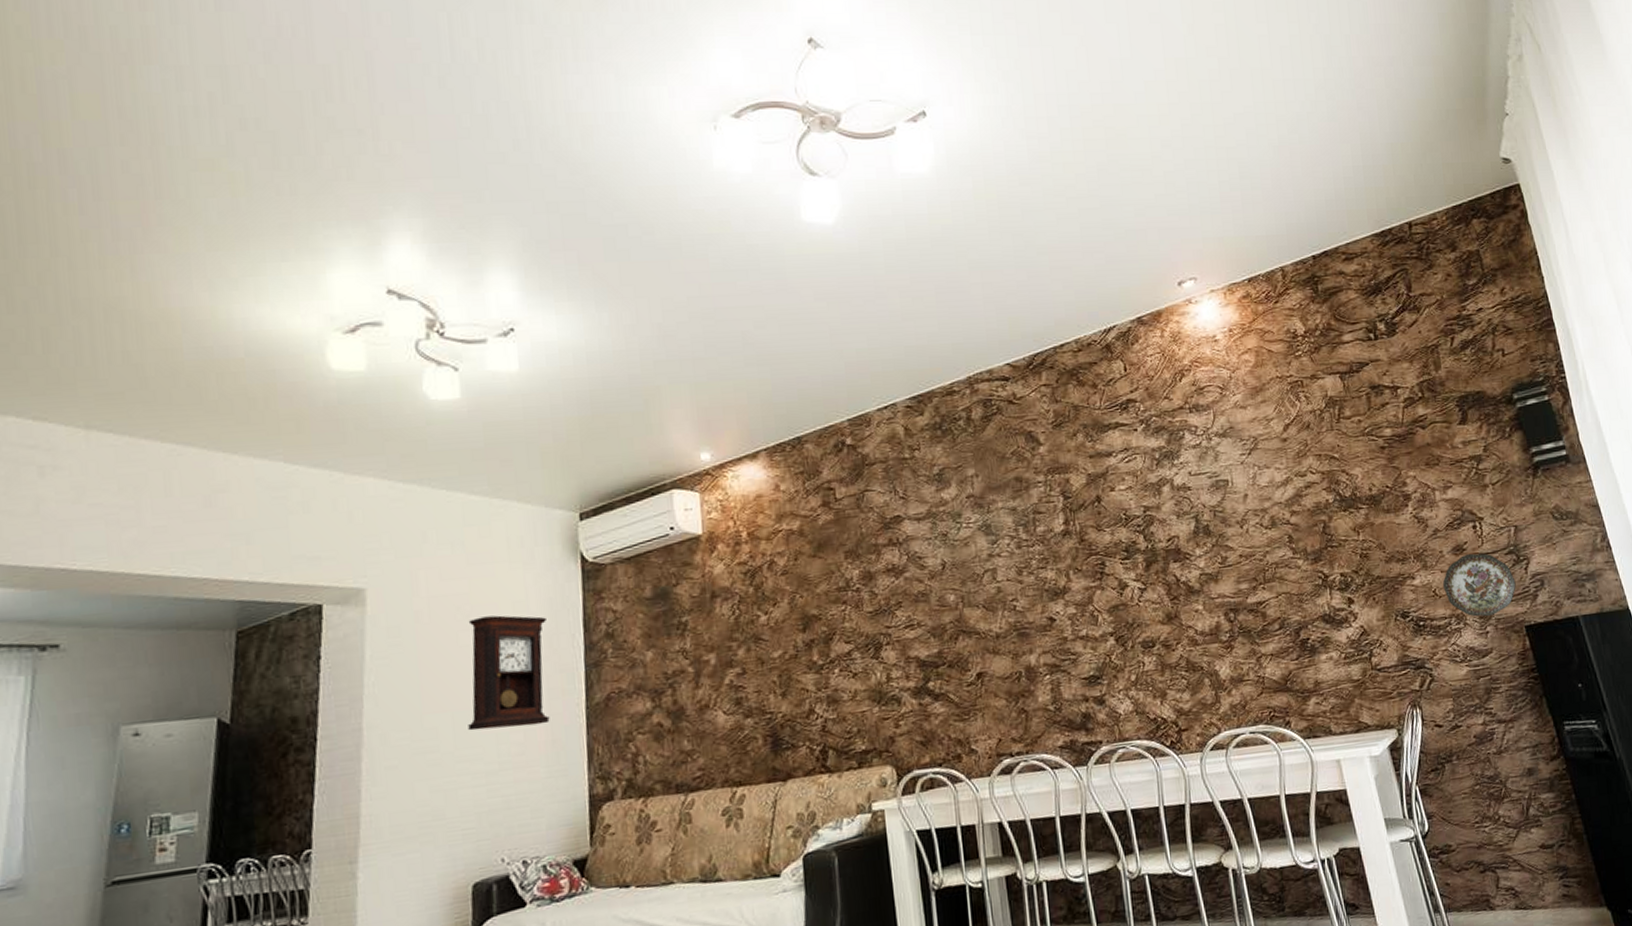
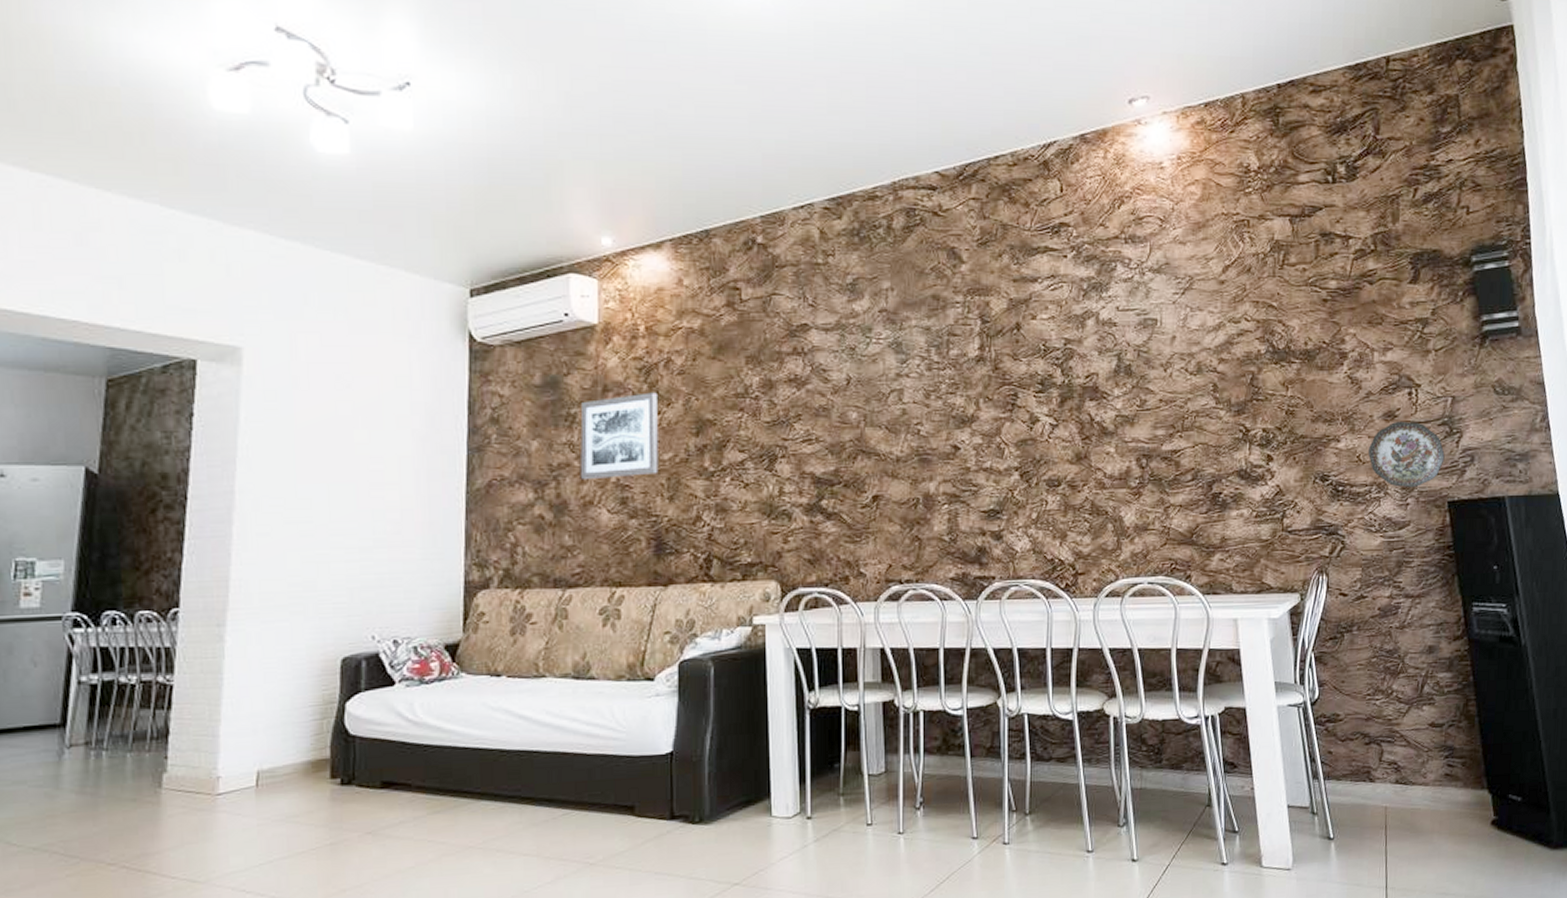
pendulum clock: present [468,615,550,731] -> none [344,388,430,506]
wall art: none [692,594,770,684] -> present [580,392,659,479]

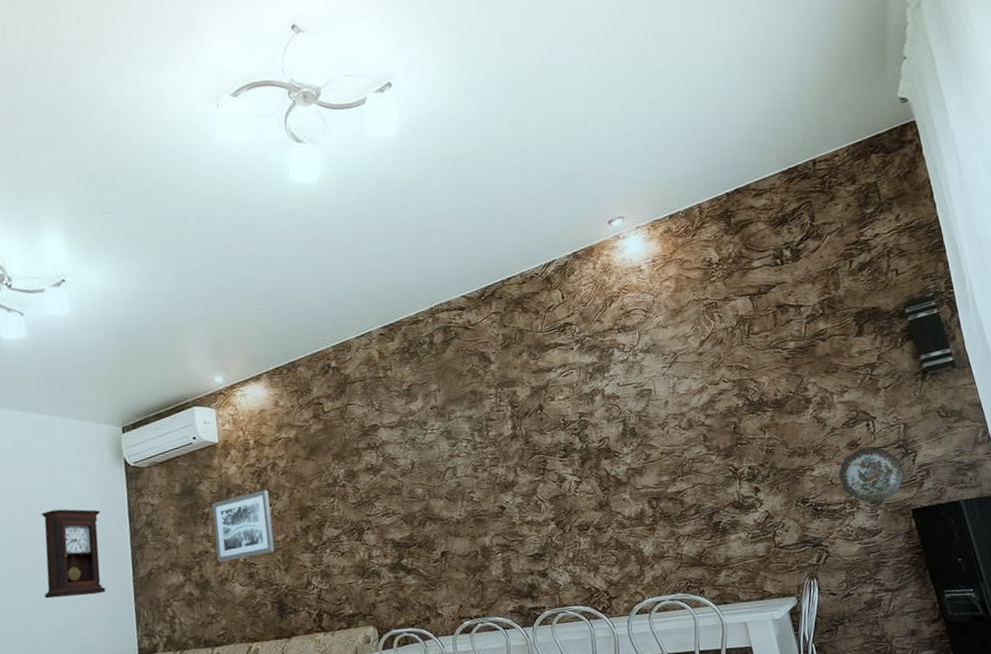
pendulum clock: none [344,388,430,506] -> present [41,509,106,599]

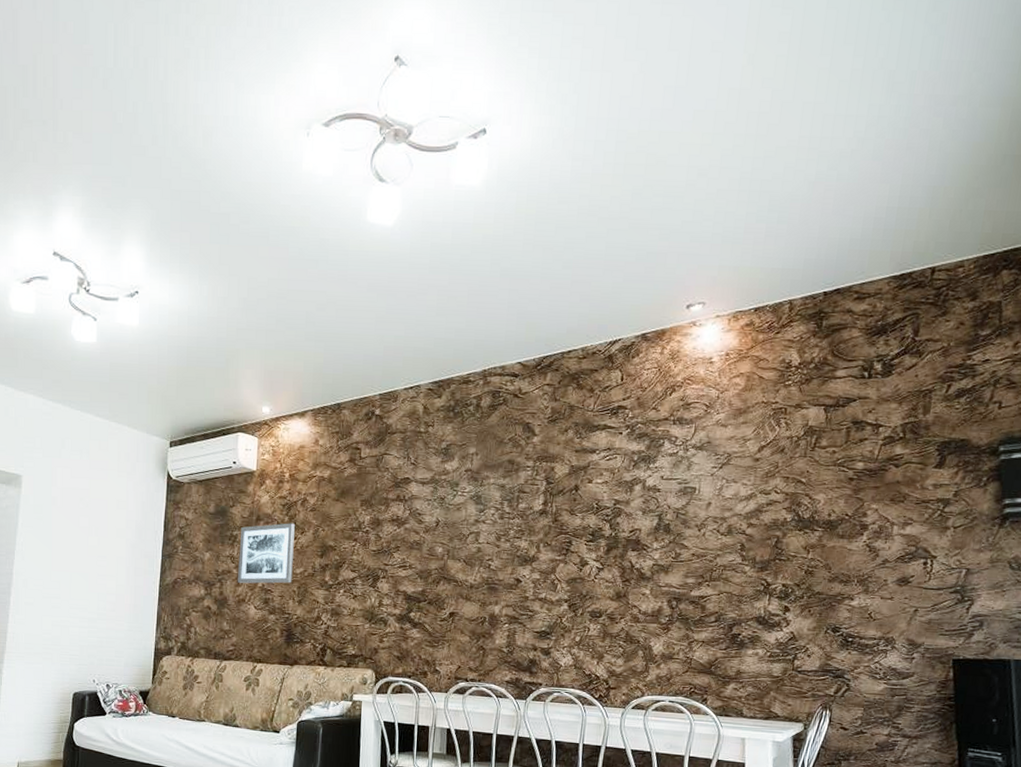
pendulum clock: present [41,509,106,599] -> none [80,508,139,592]
decorative plate: present [839,447,904,502] -> none [879,586,954,645]

